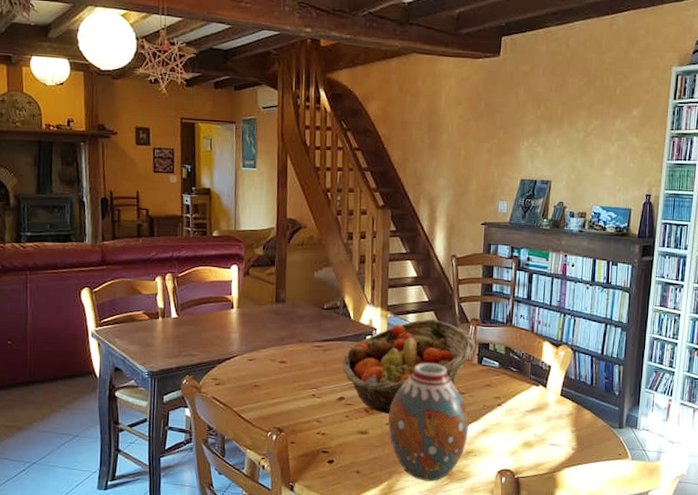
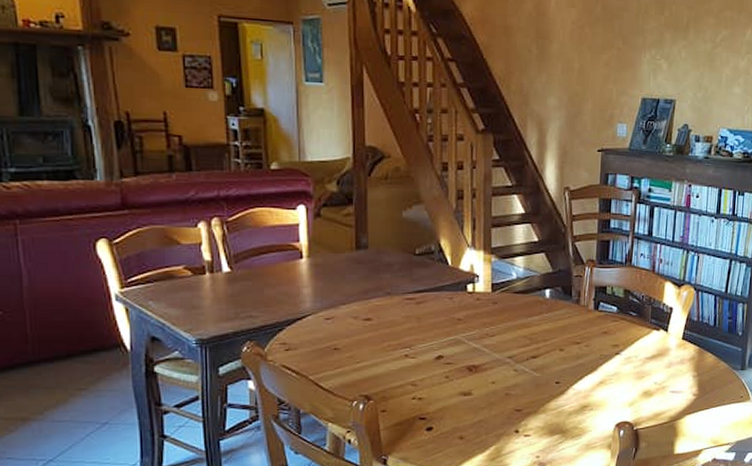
fruit basket: present [342,319,476,414] -> none [439,261,592,371]
vase: present [388,362,469,481] -> none [495,311,585,441]

